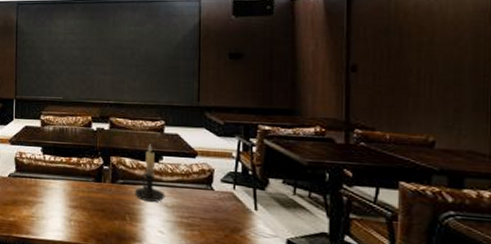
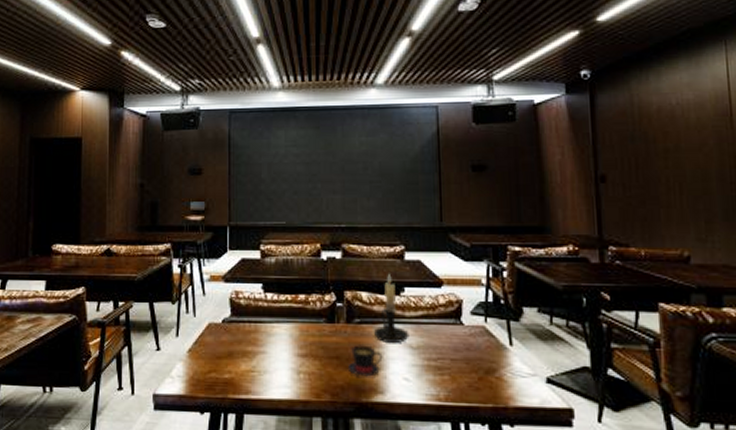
teacup: none [111,201,142,228] -> present [347,345,383,377]

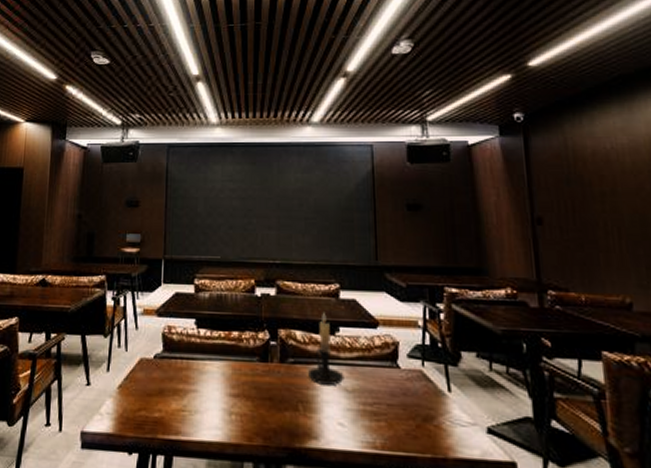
teacup: present [347,345,383,377] -> none [280,386,317,421]

